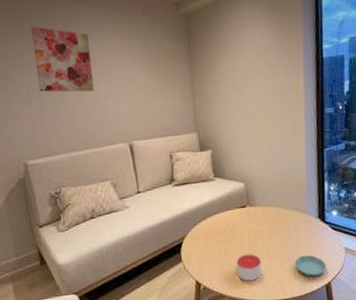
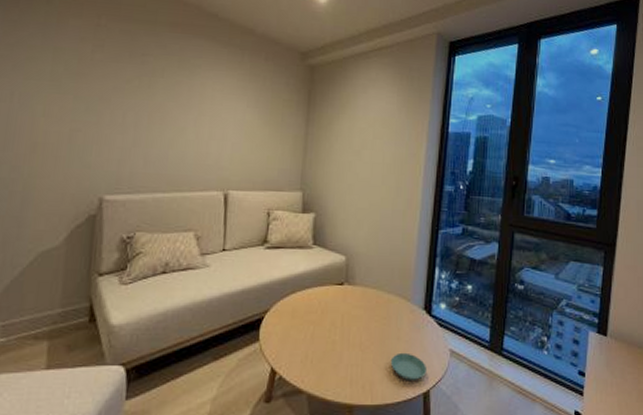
wall art: present [30,26,94,92] -> none [136,52,203,131]
candle: present [236,253,262,281] -> none [321,342,352,376]

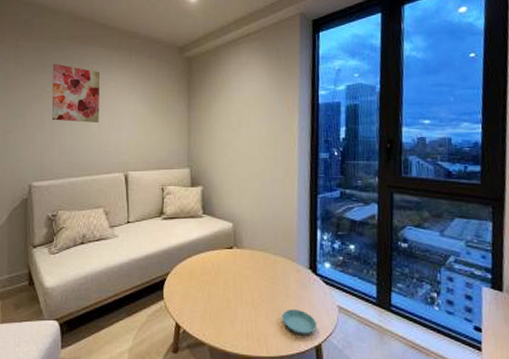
wall art: none [136,52,203,131] -> present [51,63,99,124]

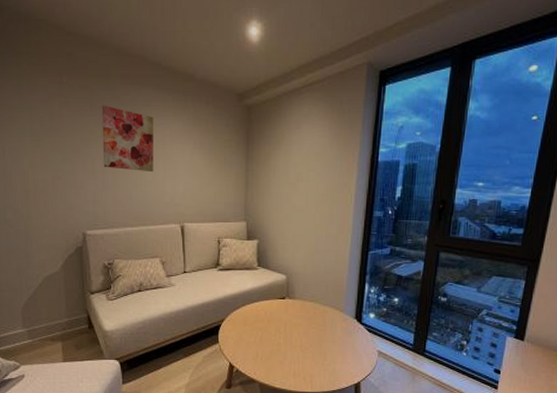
saucer: present [281,309,318,336] -> none [326,352,358,375]

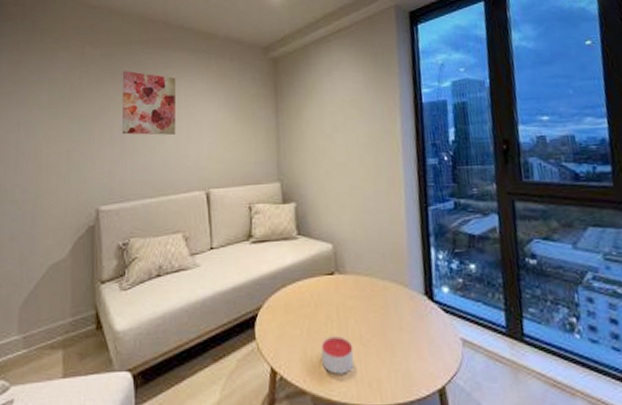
candle: none [270,344,295,370] -> present [321,336,354,374]

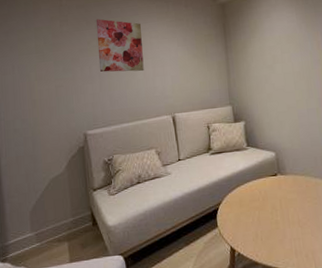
candle: present [321,336,354,374] -> none [269,221,294,249]

